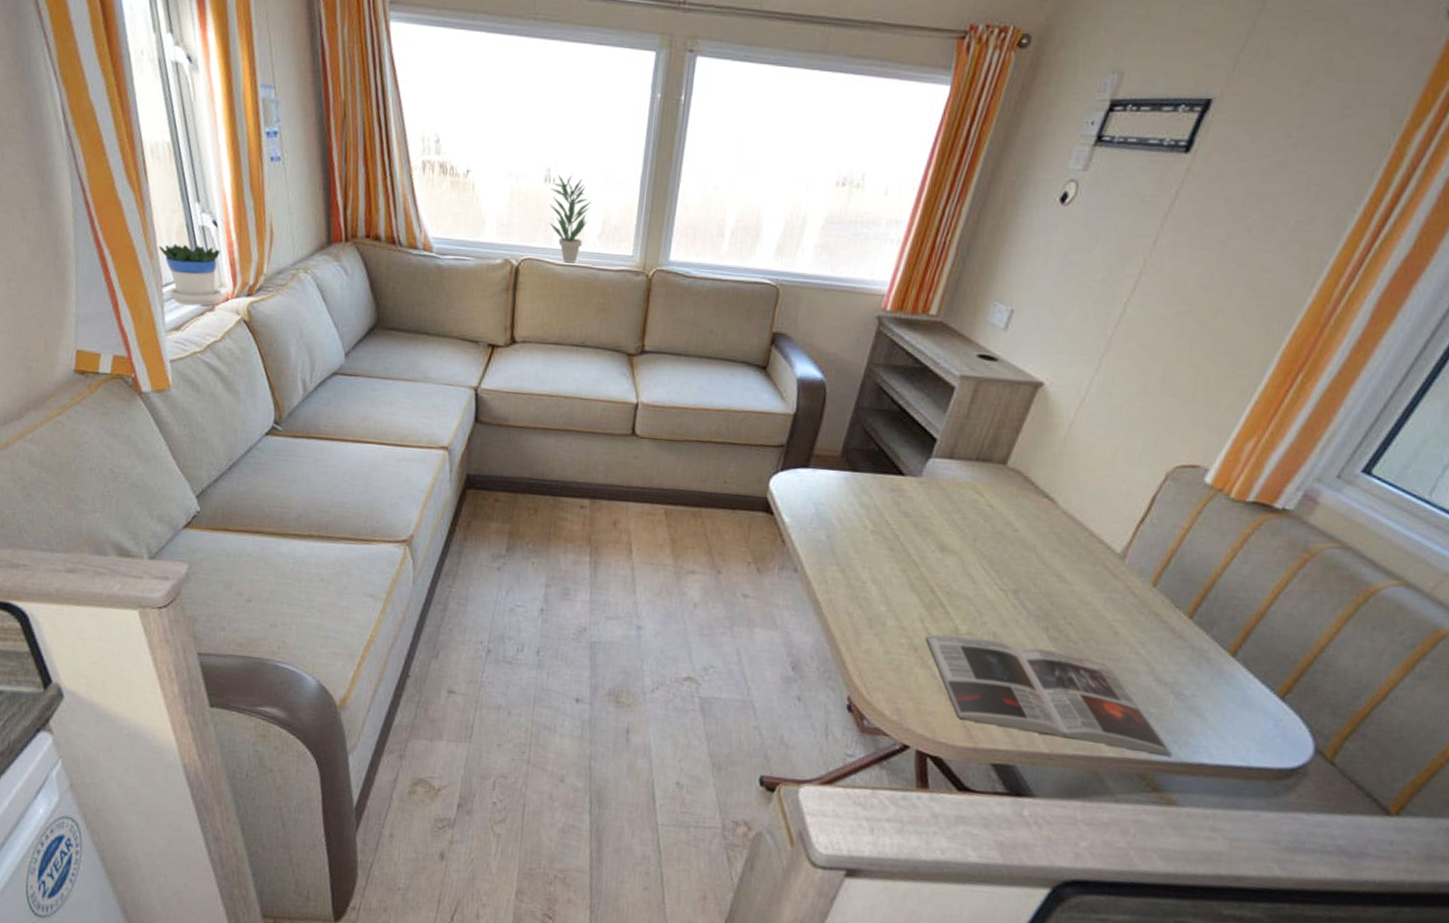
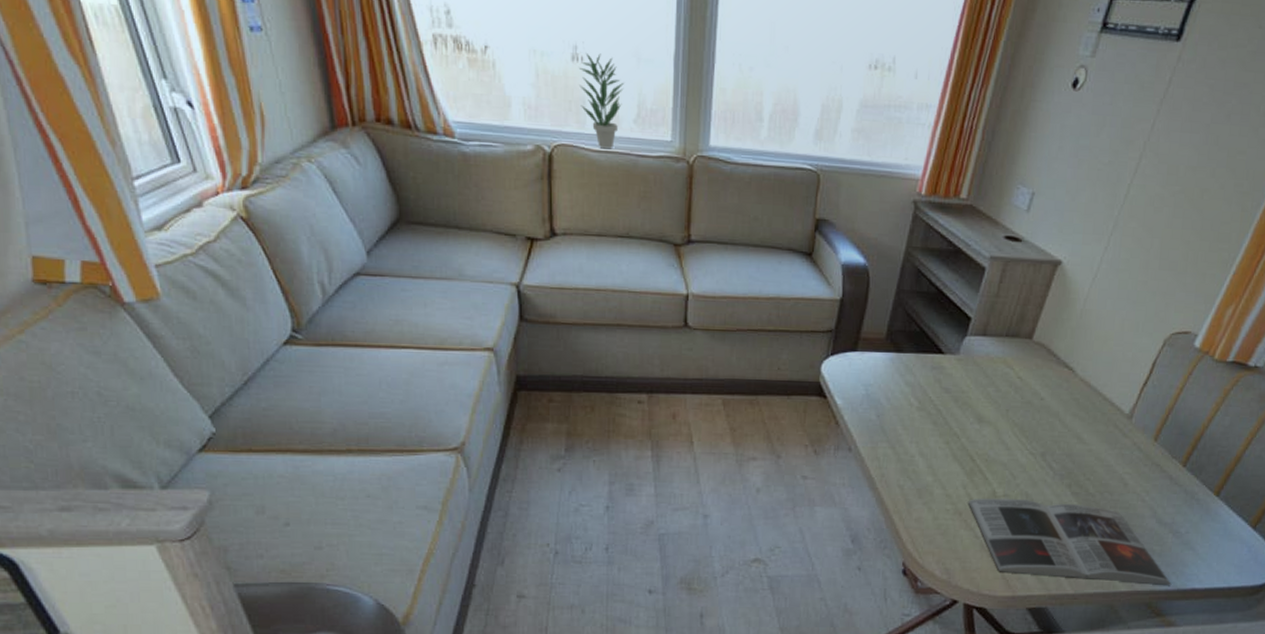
flowerpot: present [159,243,223,306] -> none [122,128,211,202]

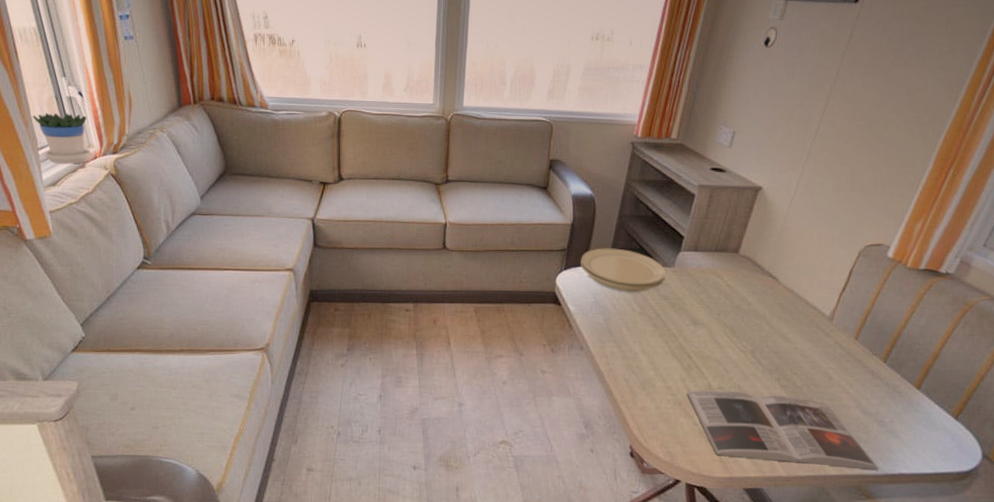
flowerpot: none [122,128,211,202] -> present [33,113,92,164]
potted plant: present [579,53,624,149] -> none [362,41,397,112]
plate: none [849,329,950,383] -> present [580,248,666,292]

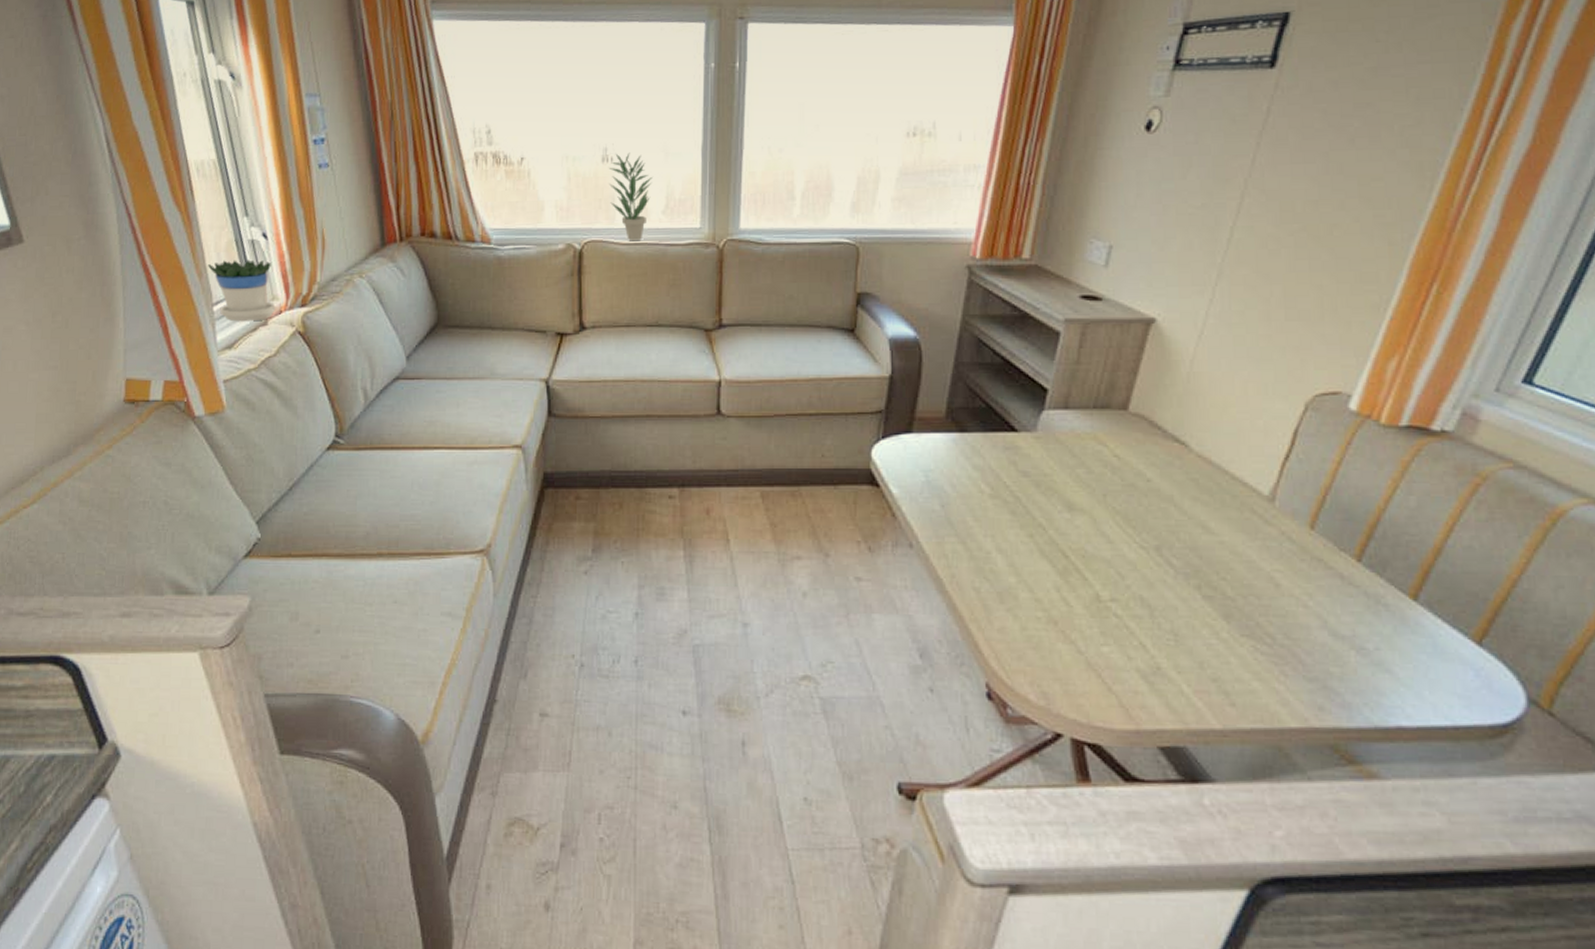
potted plant: none [362,41,397,112] -> present [609,152,652,242]
plate: present [580,248,666,292] -> none [903,408,1026,466]
magazine: present [686,390,880,470] -> none [1064,603,1365,721]

